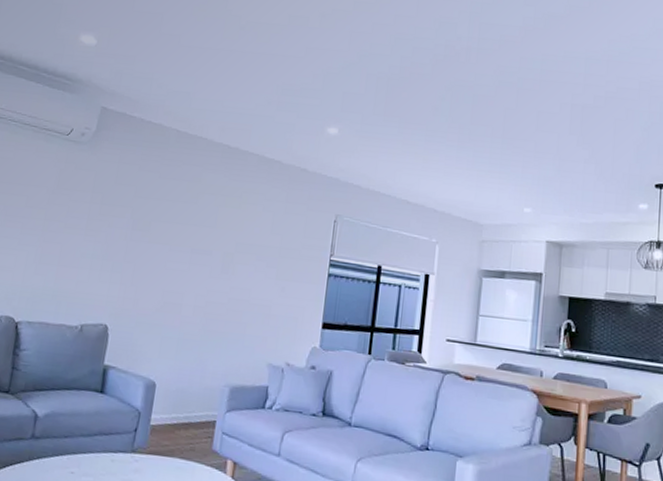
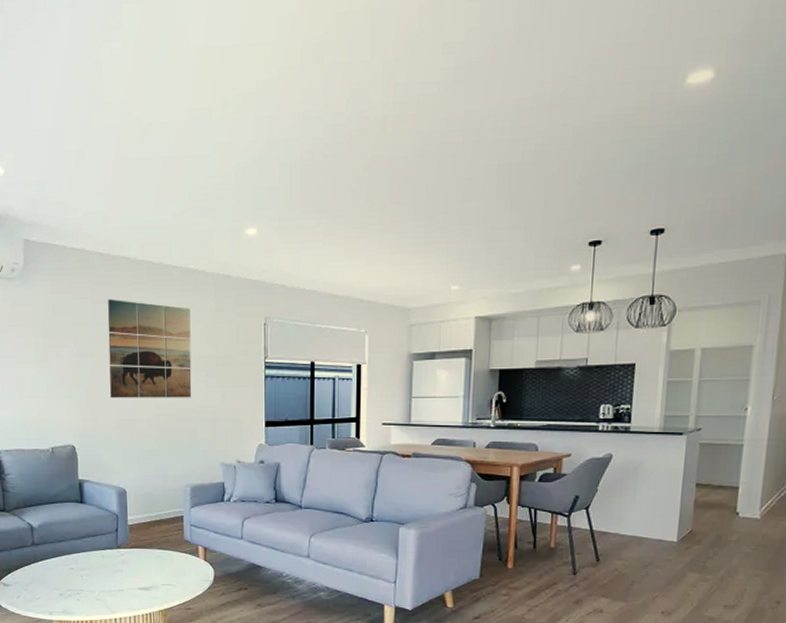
wall art: none [159,175,260,288] -> present [108,299,192,398]

